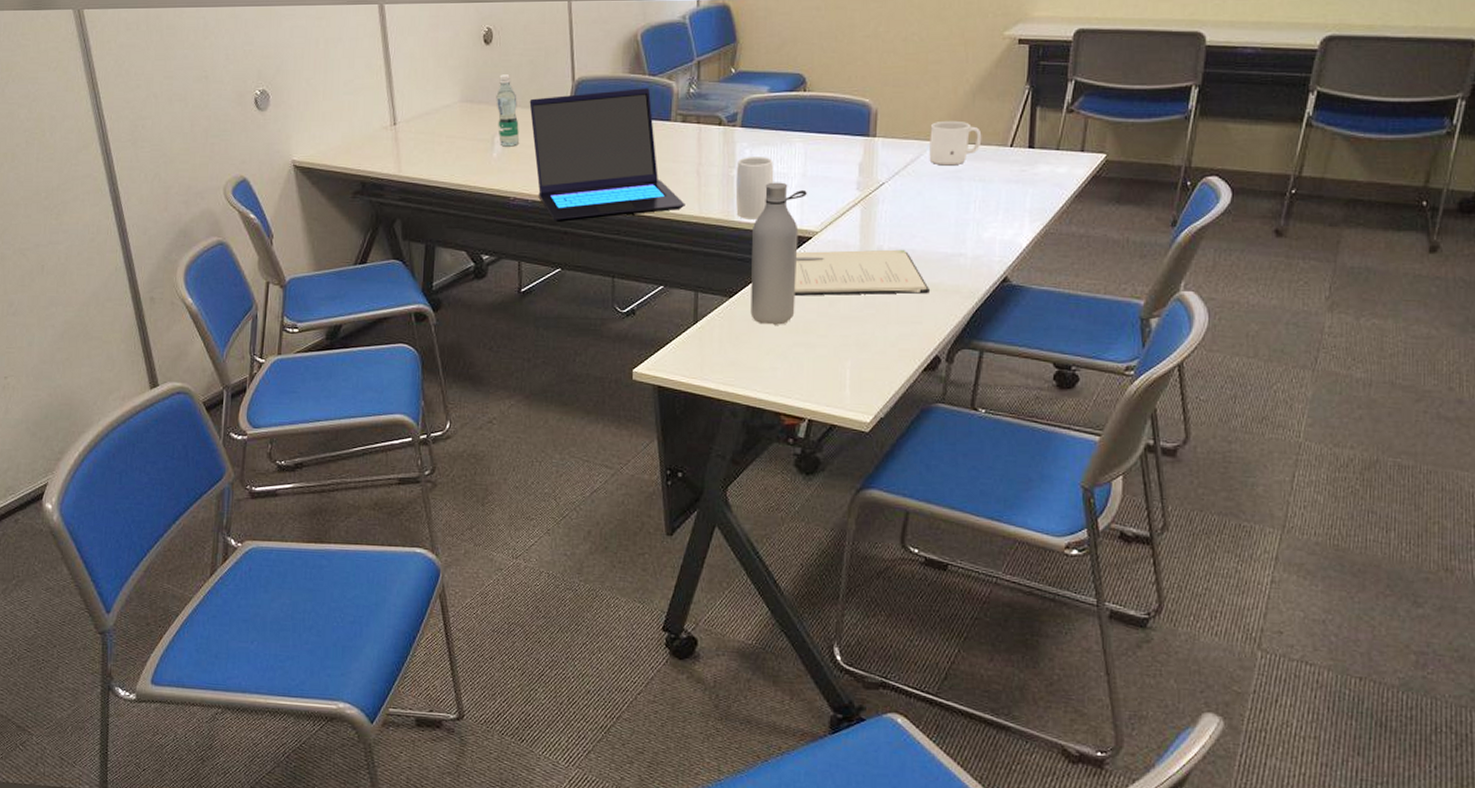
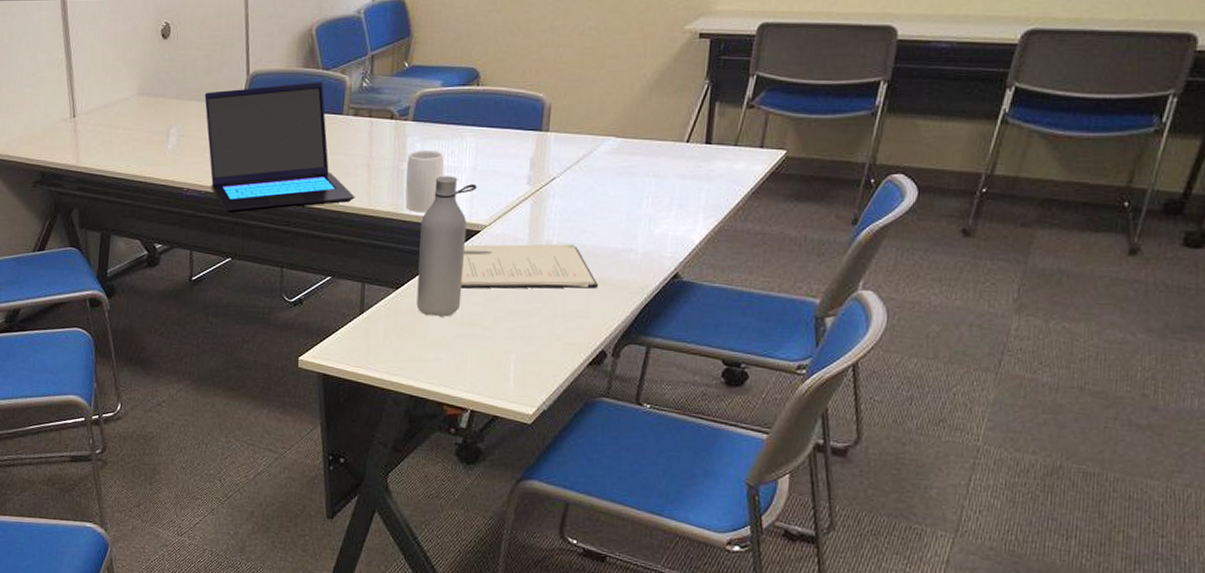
bottle: present [496,74,520,147] -> none [172,68,195,139]
mug: present [929,120,982,166] -> none [602,115,658,161]

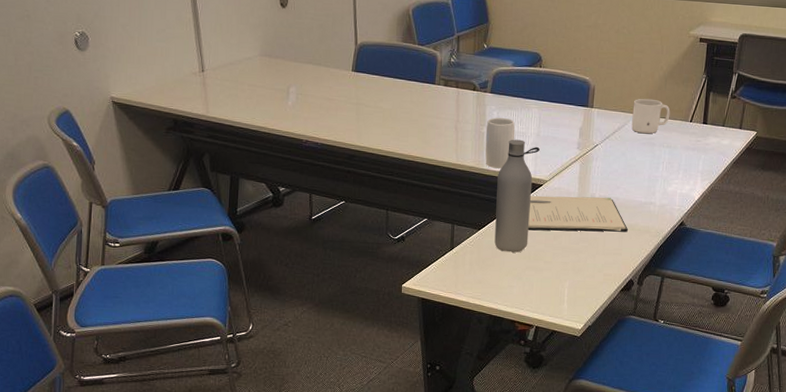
laptop: present [204,82,355,213] -> none [319,55,446,163]
mug: none [602,115,658,161] -> present [631,98,671,134]

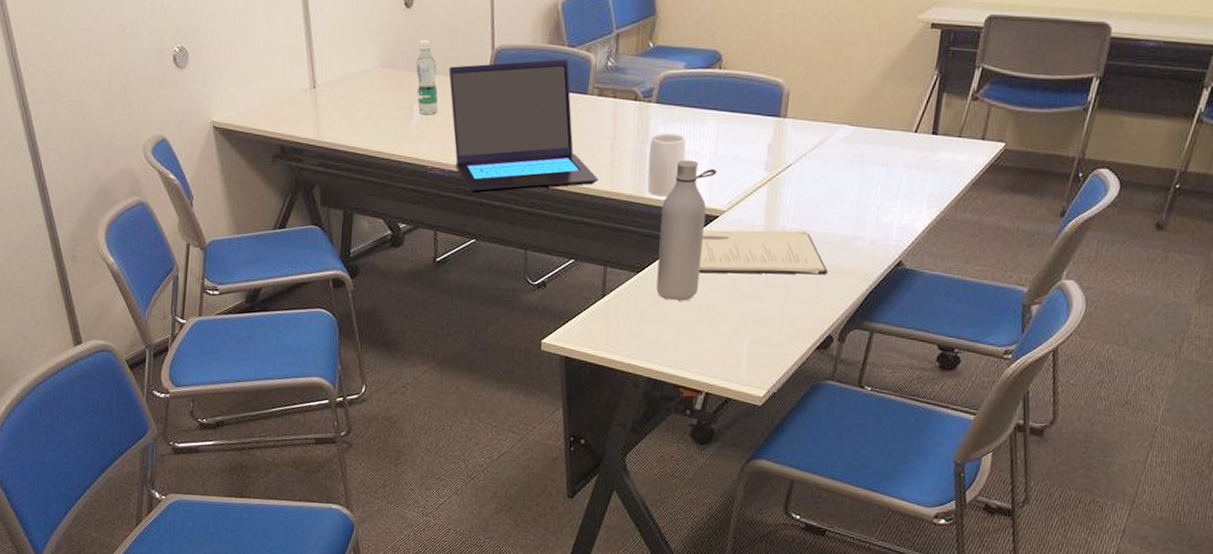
bottle: none [291,34,311,97] -> present [415,40,439,115]
laptop: none [319,55,446,163] -> present [448,59,599,193]
mug: present [631,98,671,134] -> none [836,103,889,150]

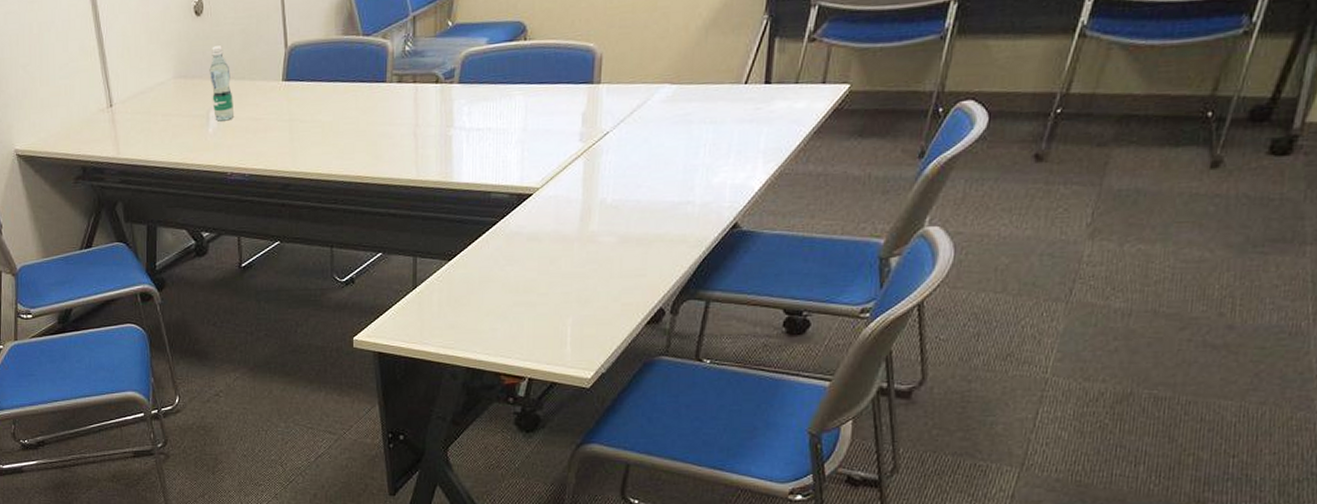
laptop: present [448,59,599,193] -> none [243,49,403,194]
cup: present [647,133,686,197] -> none [453,113,493,180]
water bottle: present [656,160,717,301] -> none [470,138,527,286]
clipboard: present [699,230,827,275] -> none [514,200,655,255]

